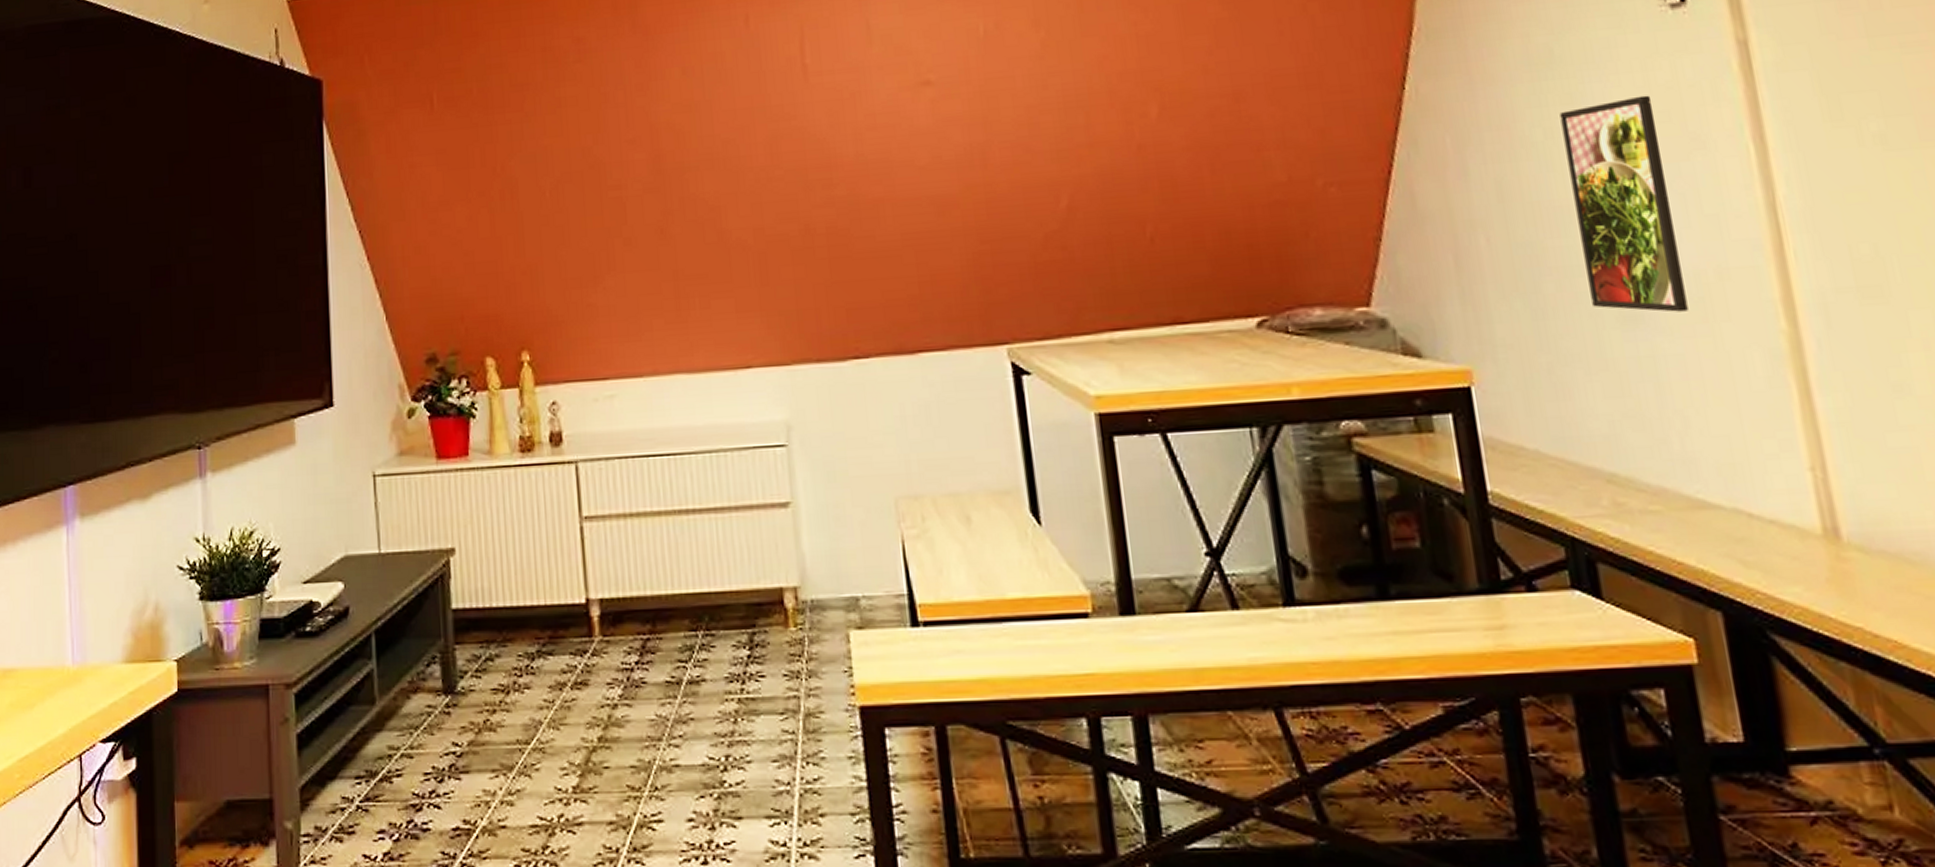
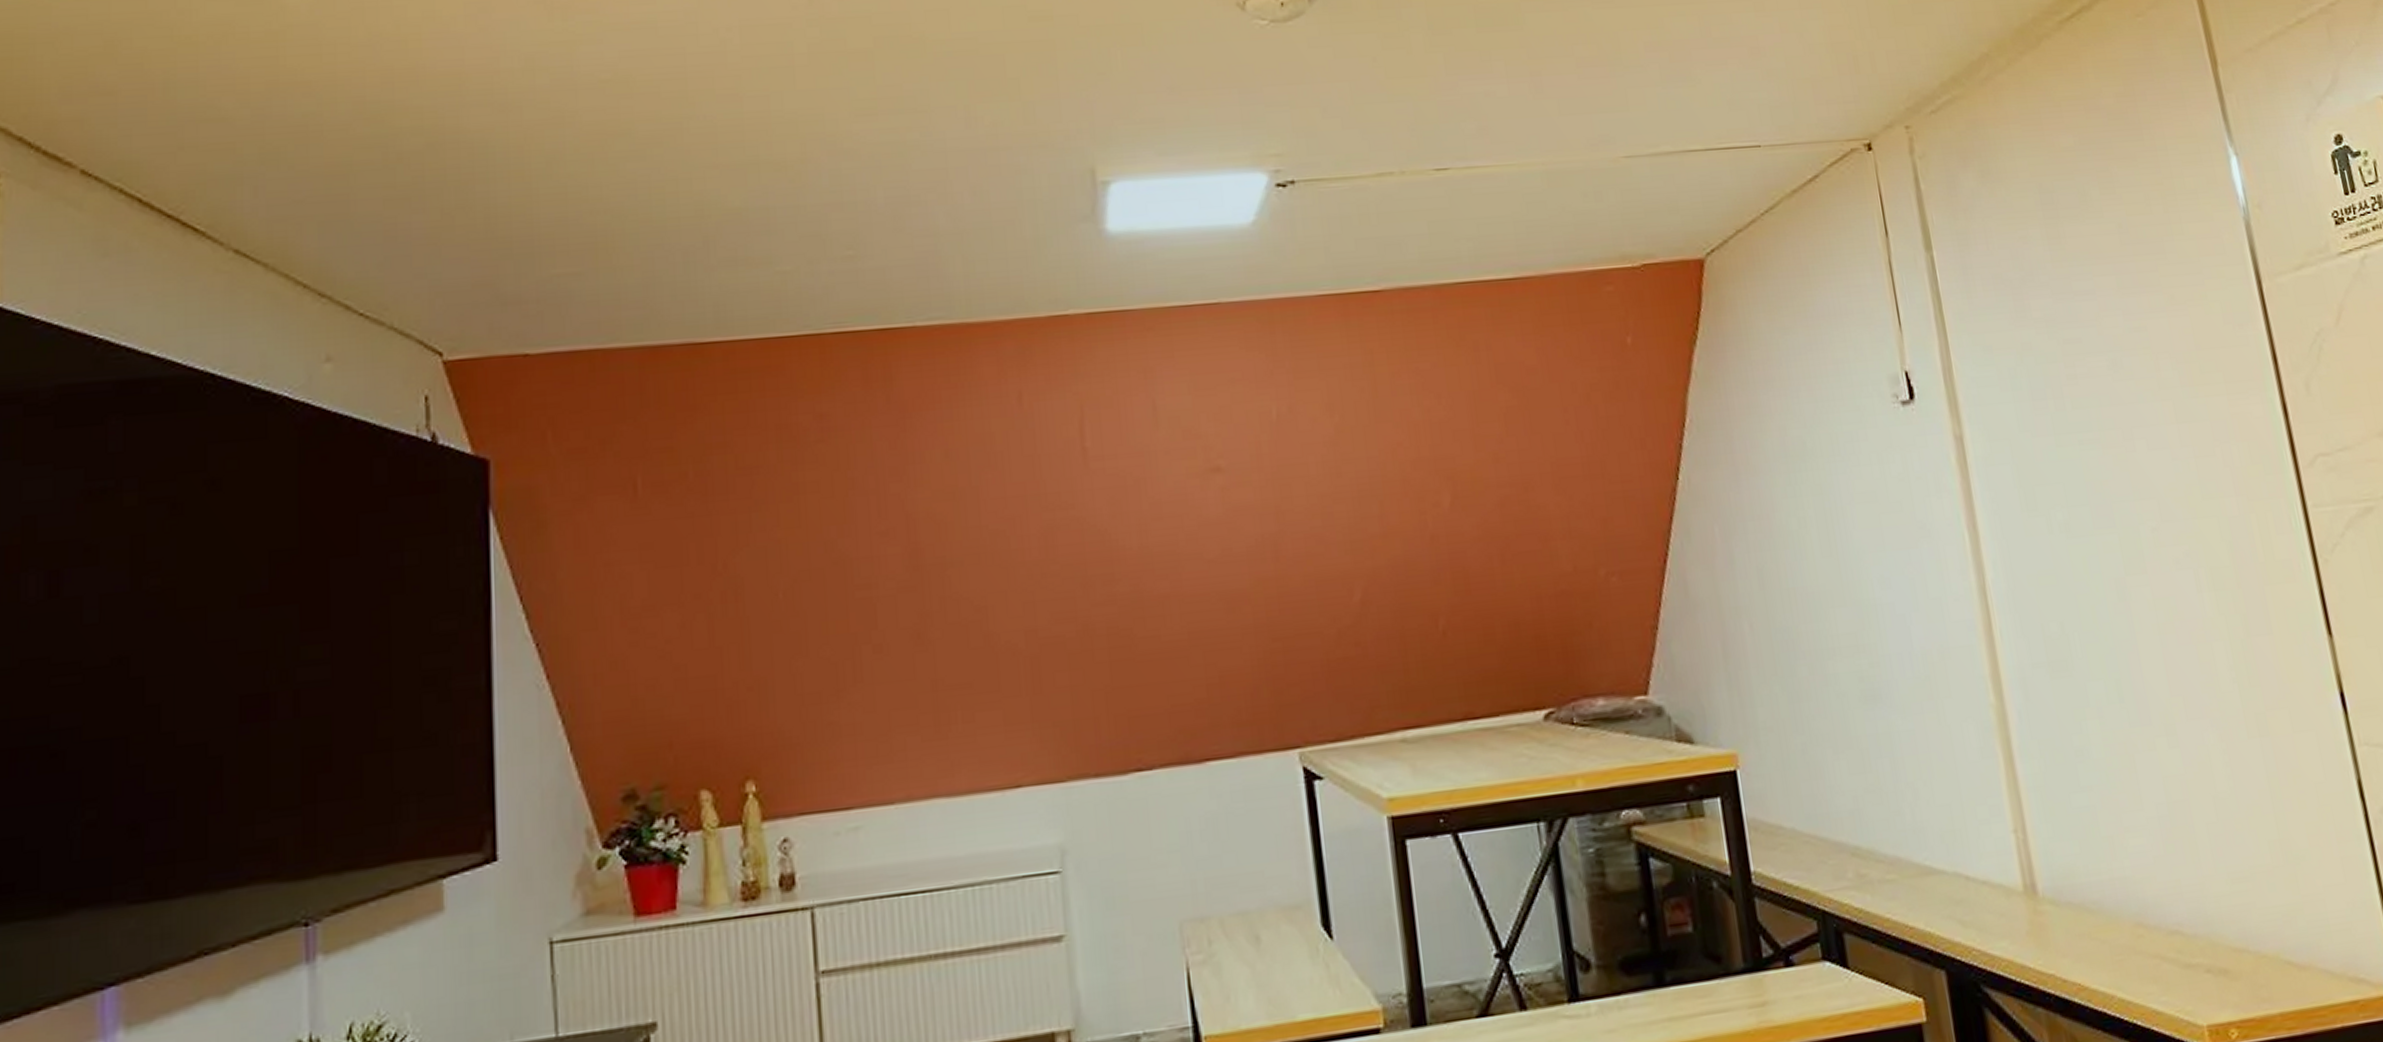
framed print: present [1559,95,1688,312] -> none [1811,486,1917,691]

